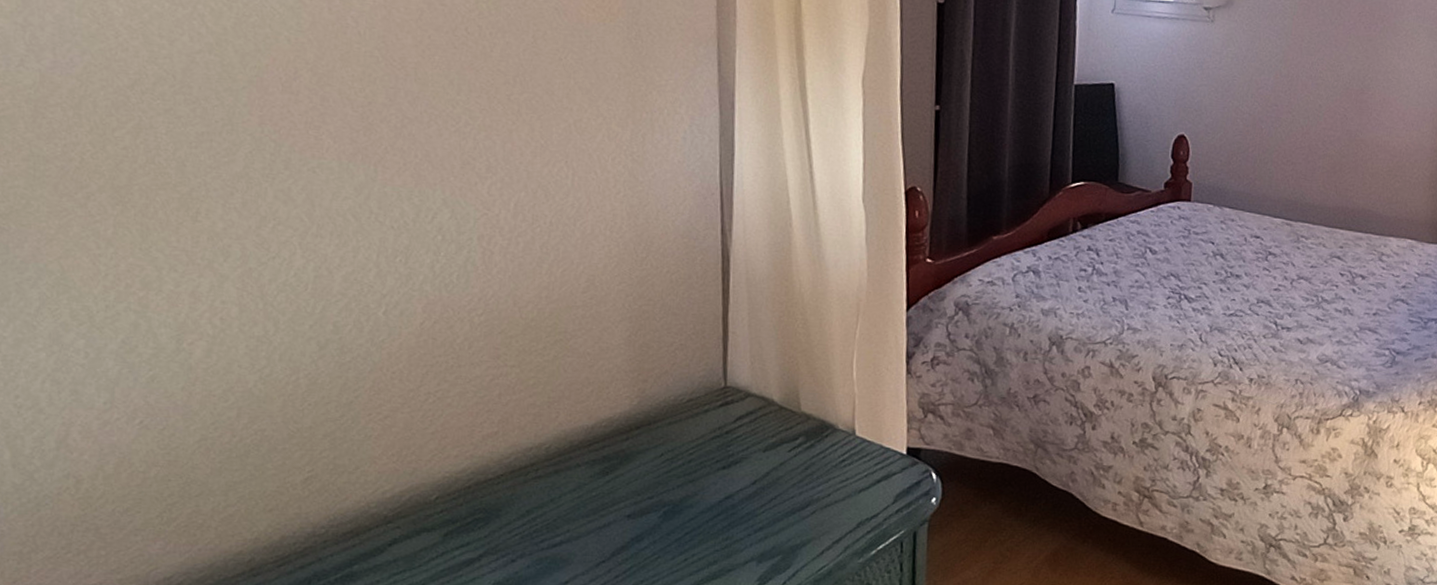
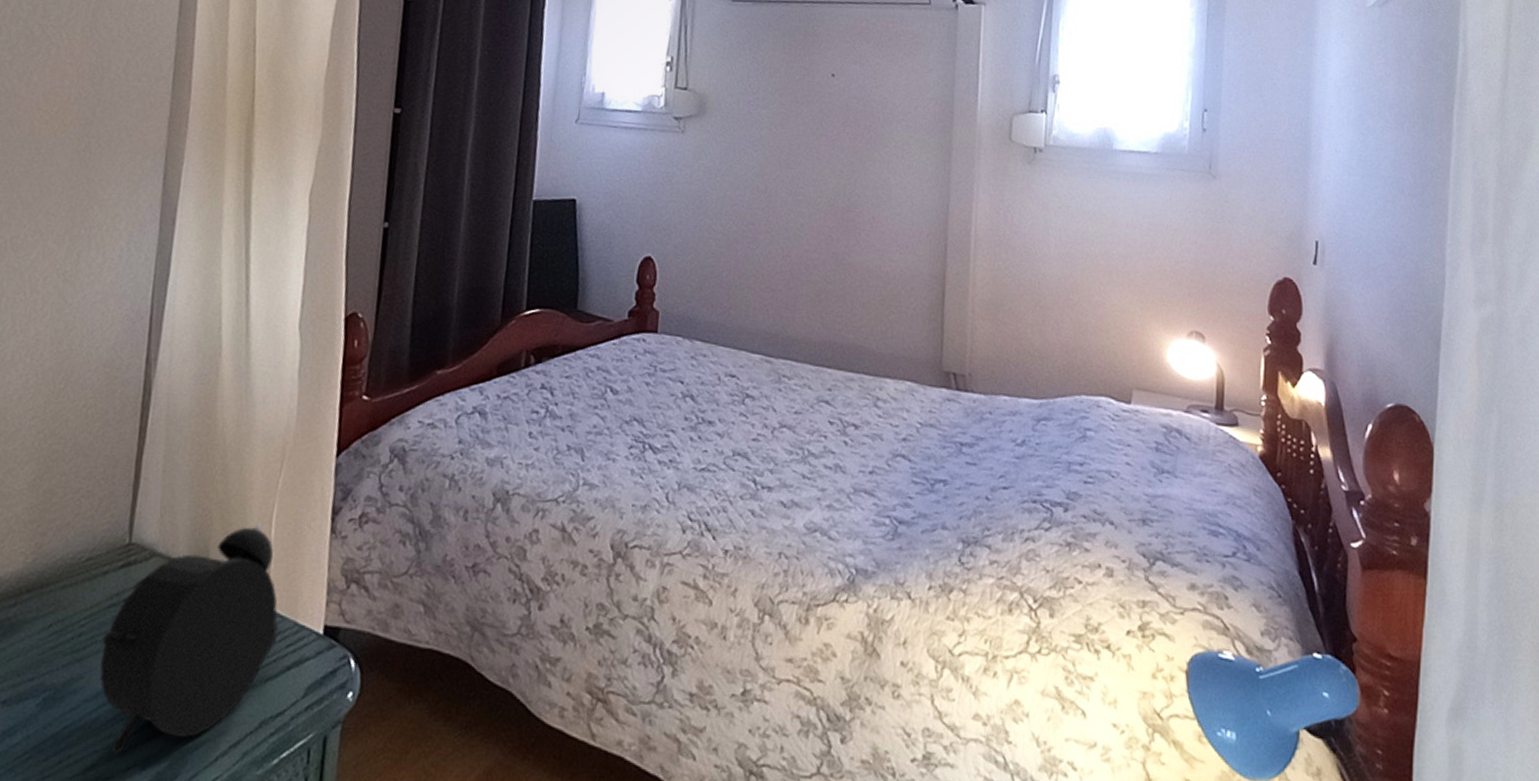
alarm clock: none [710,368,867,552] -> present [99,524,279,754]

